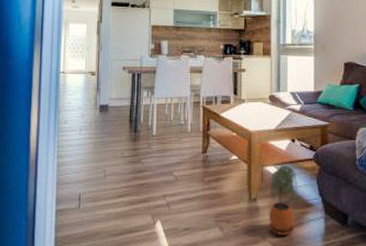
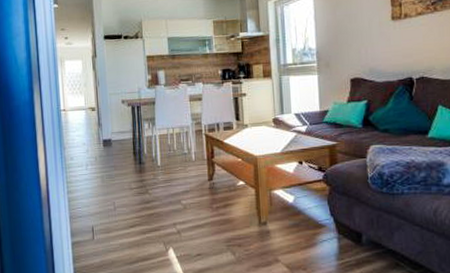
potted plant: present [268,164,297,235] -> none [279,187,308,256]

